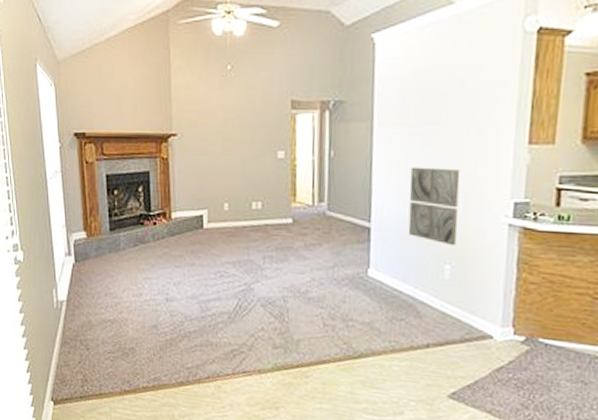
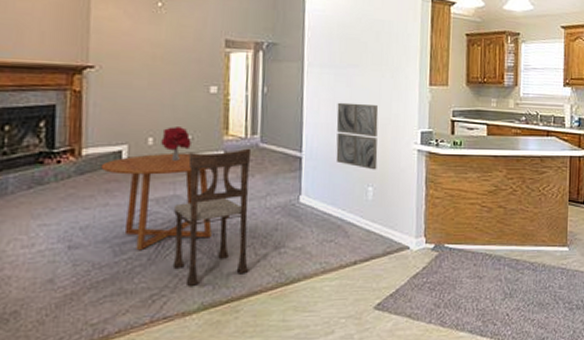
dining table: none [187,218,284,309] -> present [101,153,213,251]
bouquet: none [235,193,262,227] -> present [161,127,192,161]
dining chair: none [249,216,319,347] -> present [172,148,252,286]

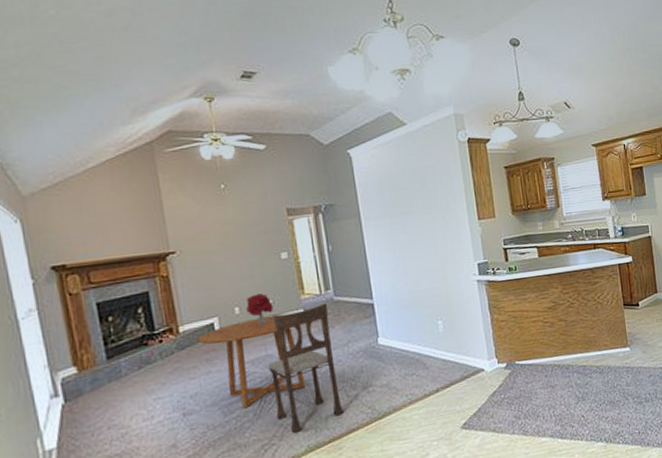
wall art: present [336,102,379,170] -> none [397,246,443,305]

